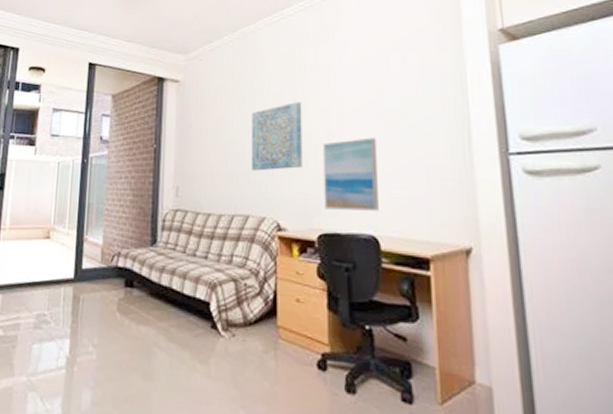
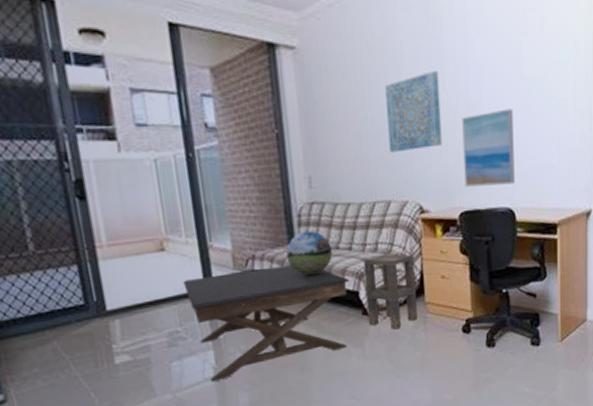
coffee table: none [58,265,202,372] -> present [183,265,350,381]
decorative sphere: none [148,235,189,279] -> present [286,230,332,276]
side table: none [216,267,268,351] -> present [363,253,417,330]

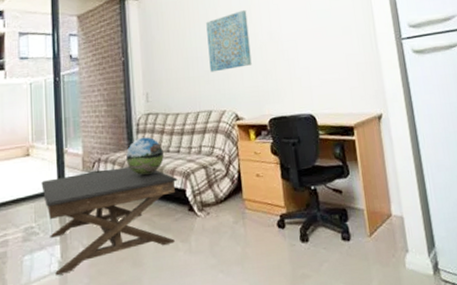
side table: present [363,253,417,330] -> none [189,155,237,225]
wall art: present [462,108,515,187] -> none [267,35,314,98]

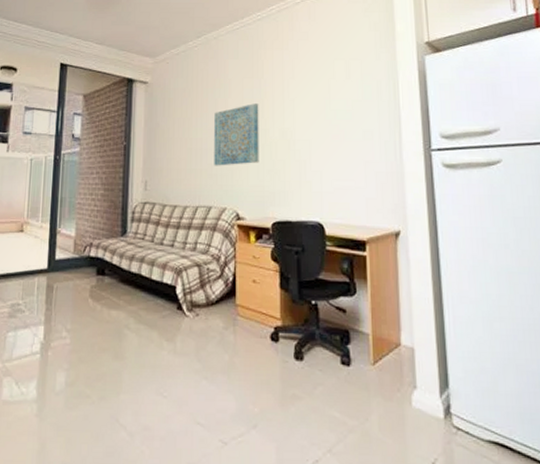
coffee table: present [41,167,178,275] -> none [32,255,169,356]
decorative sphere: present [126,137,164,176] -> none [118,226,157,267]

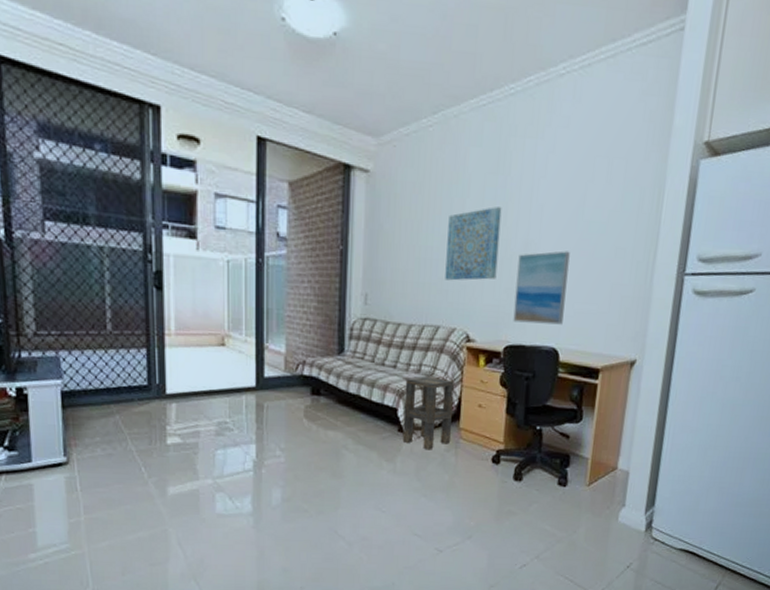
side table: none [181,253,228,328] -> present [402,376,454,450]
wall art: none [277,136,324,201] -> present [513,251,570,325]

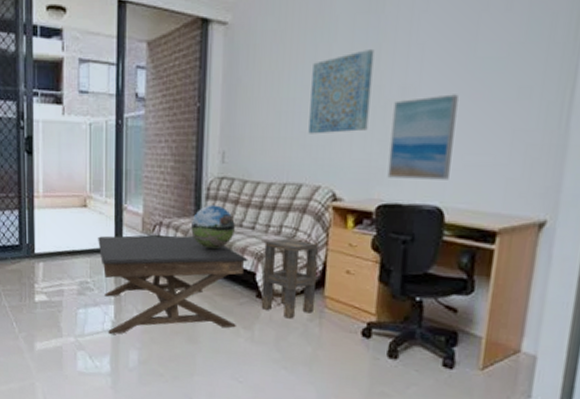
coffee table: none [237,374,390,474] -> present [98,235,248,334]
decorative sphere: none [335,344,378,388] -> present [191,204,235,250]

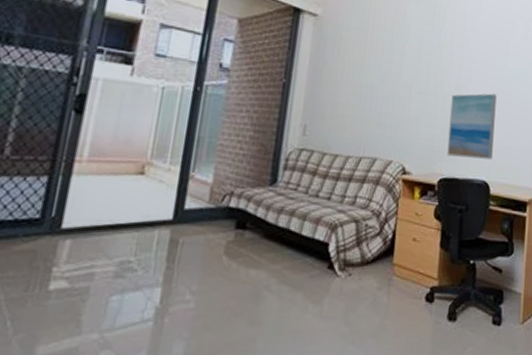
coffee table: present [98,235,248,334] -> none [148,206,322,324]
decorative sphere: present [191,204,235,250] -> none [265,175,312,221]
side table: present [261,238,318,319] -> none [332,208,389,289]
wall art: present [308,50,375,134] -> none [383,53,437,116]

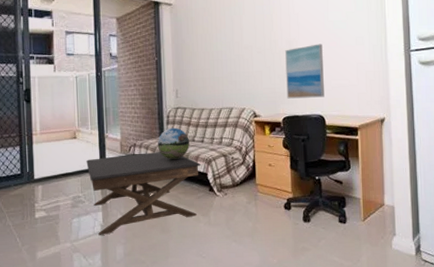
coffee table: none [148,206,322,324] -> present [86,152,201,235]
decorative sphere: none [265,175,312,221] -> present [158,127,190,160]

